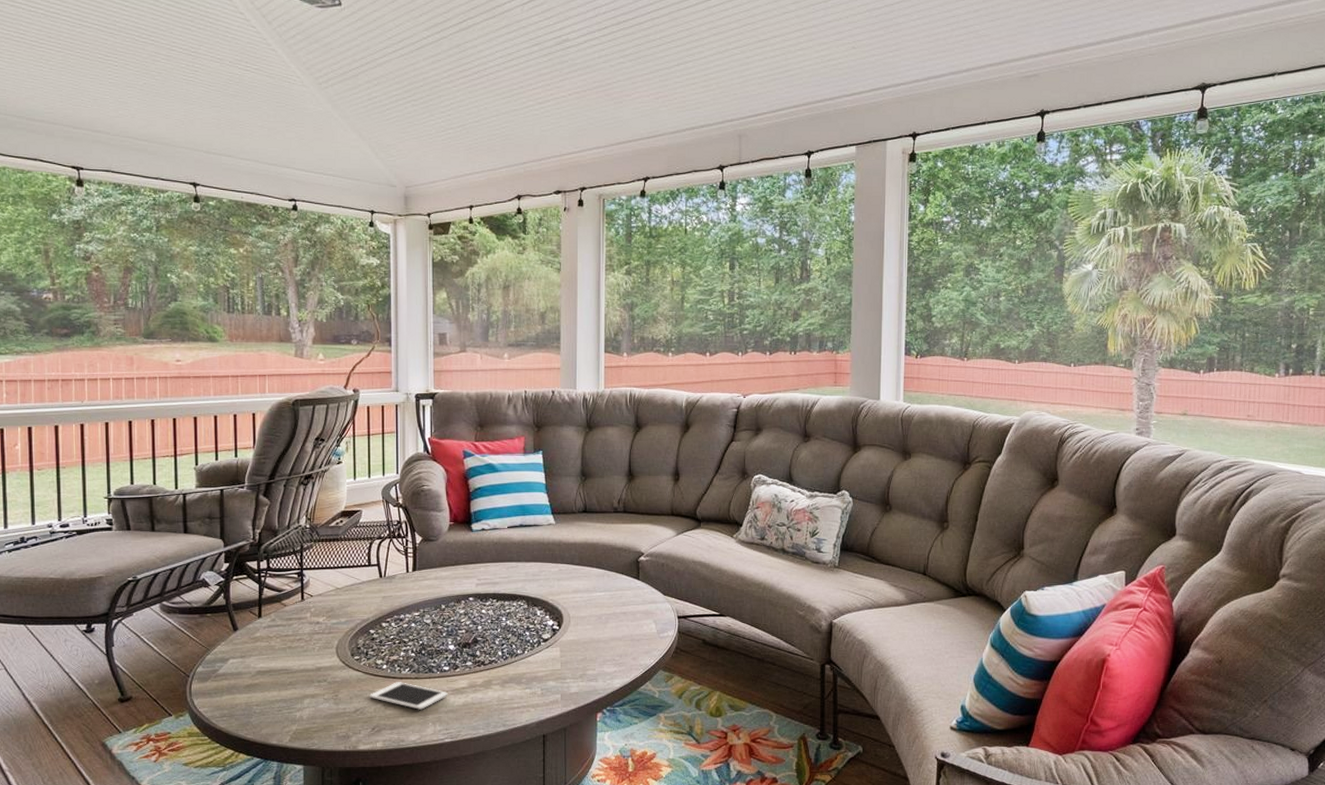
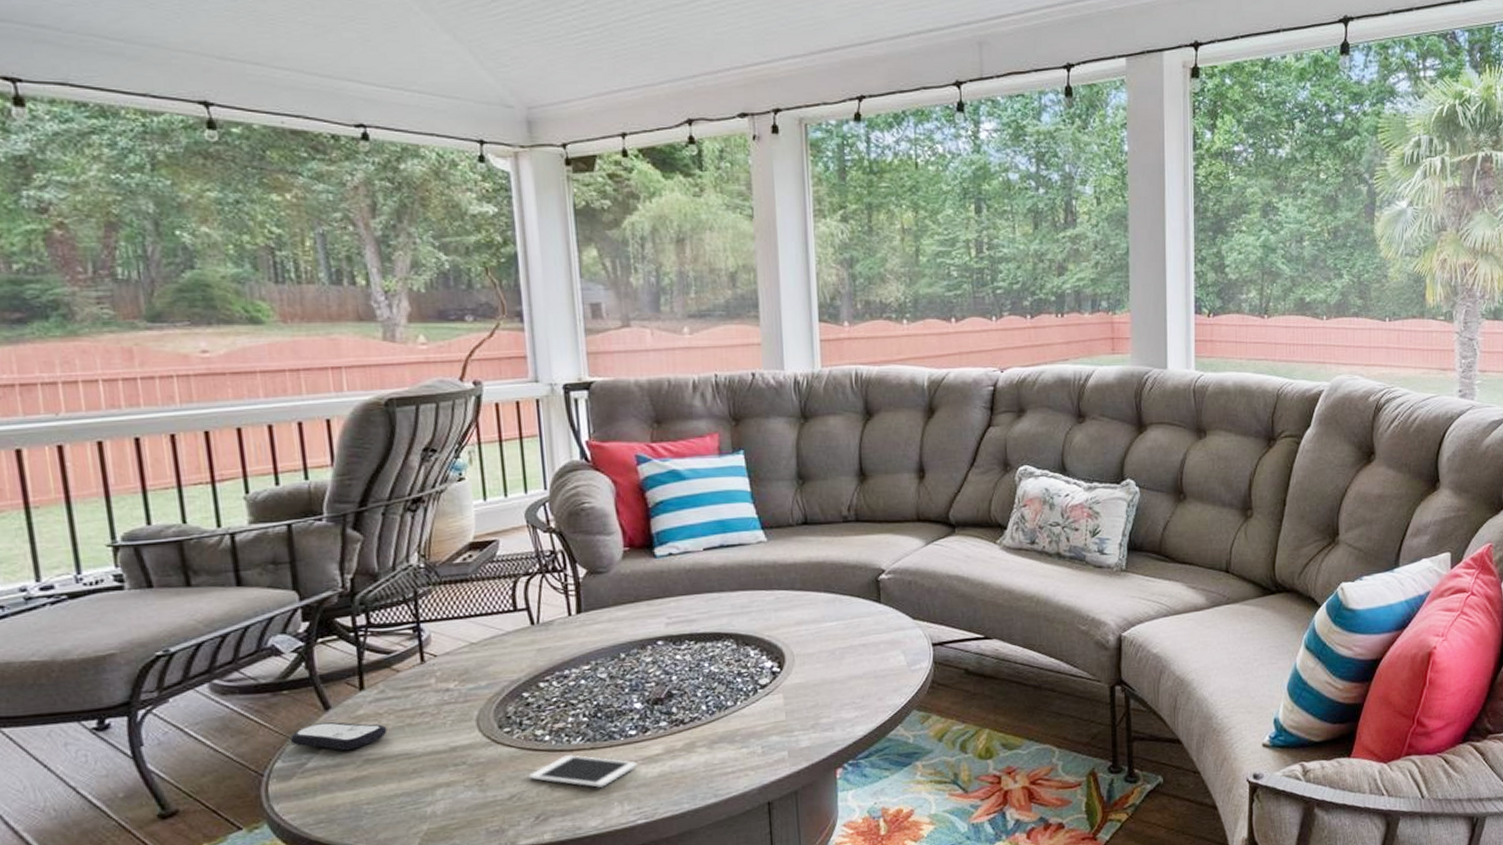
remote control: none [209,640,274,663] -> present [289,722,387,751]

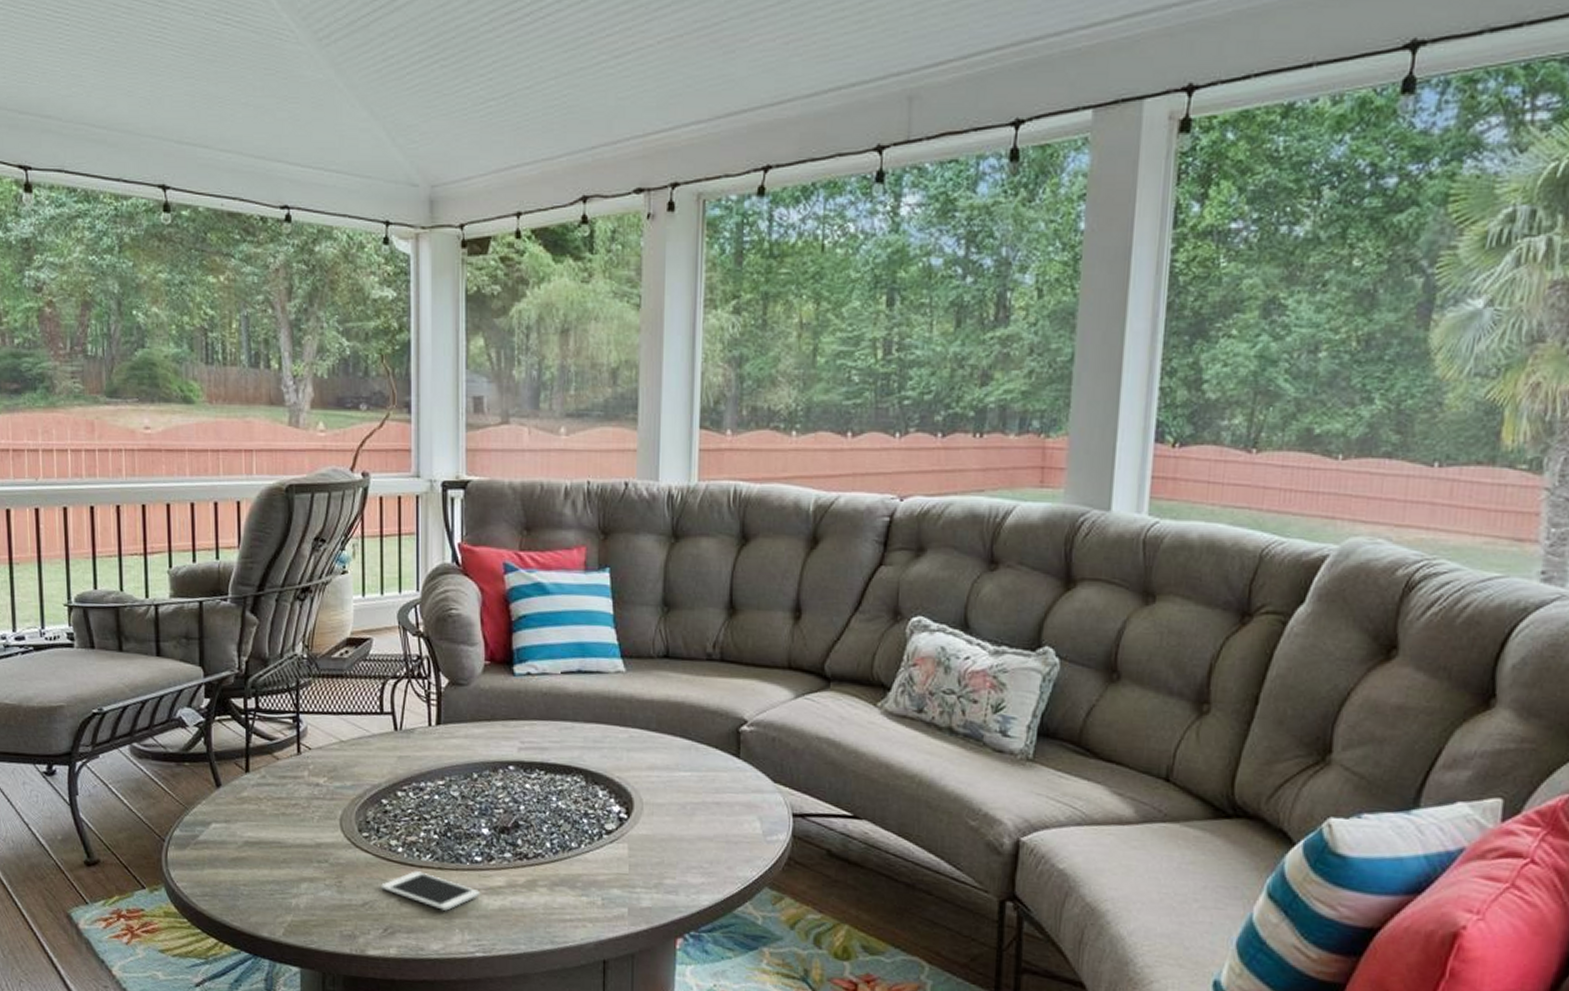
remote control: present [289,722,387,751] -> none [187,798,265,830]

